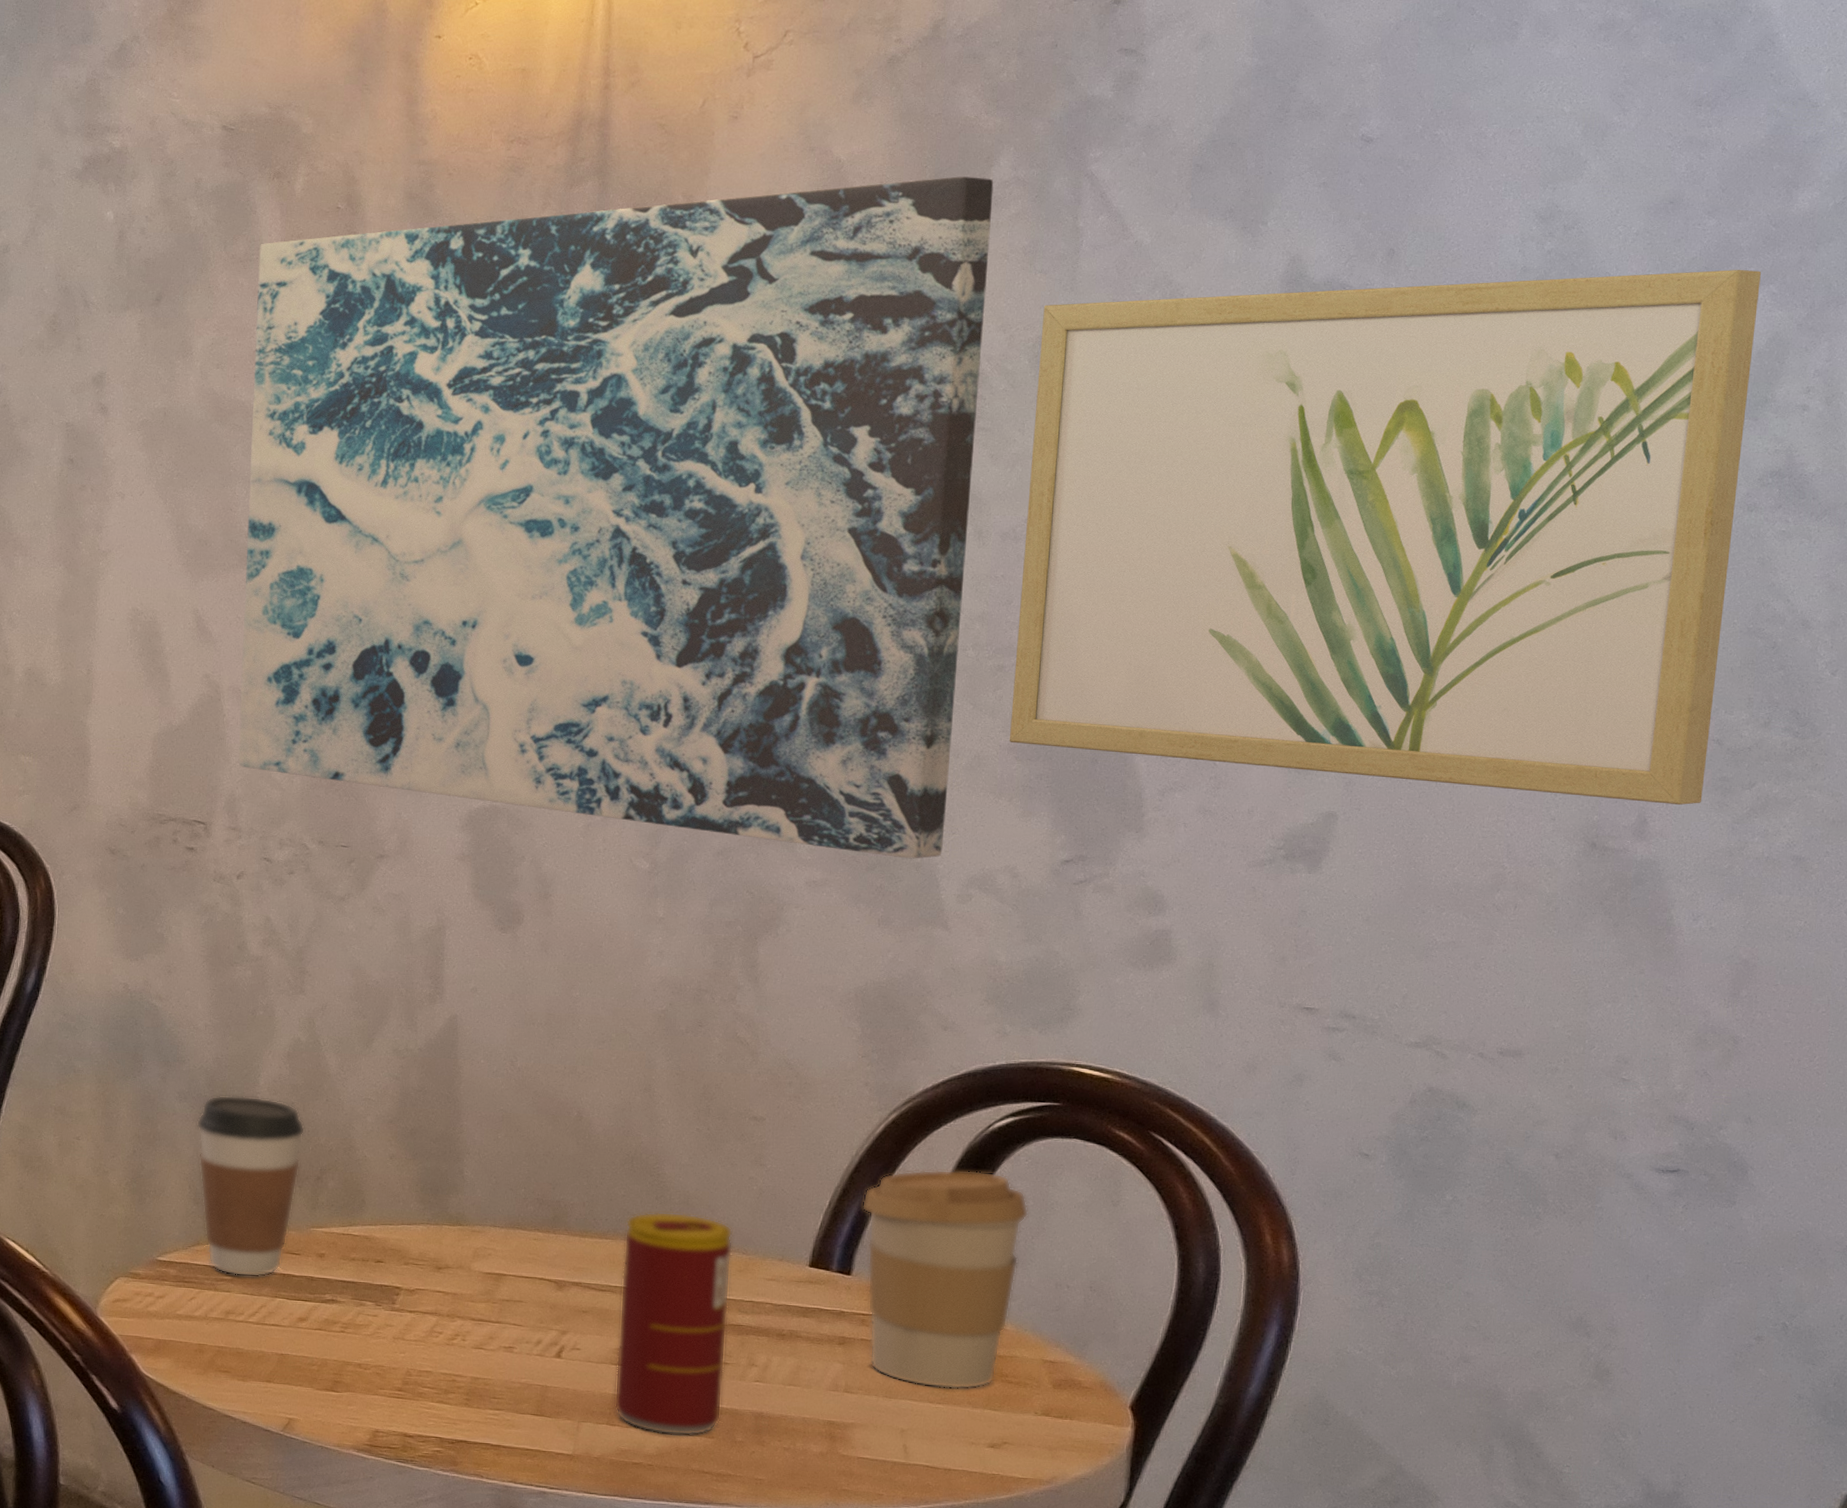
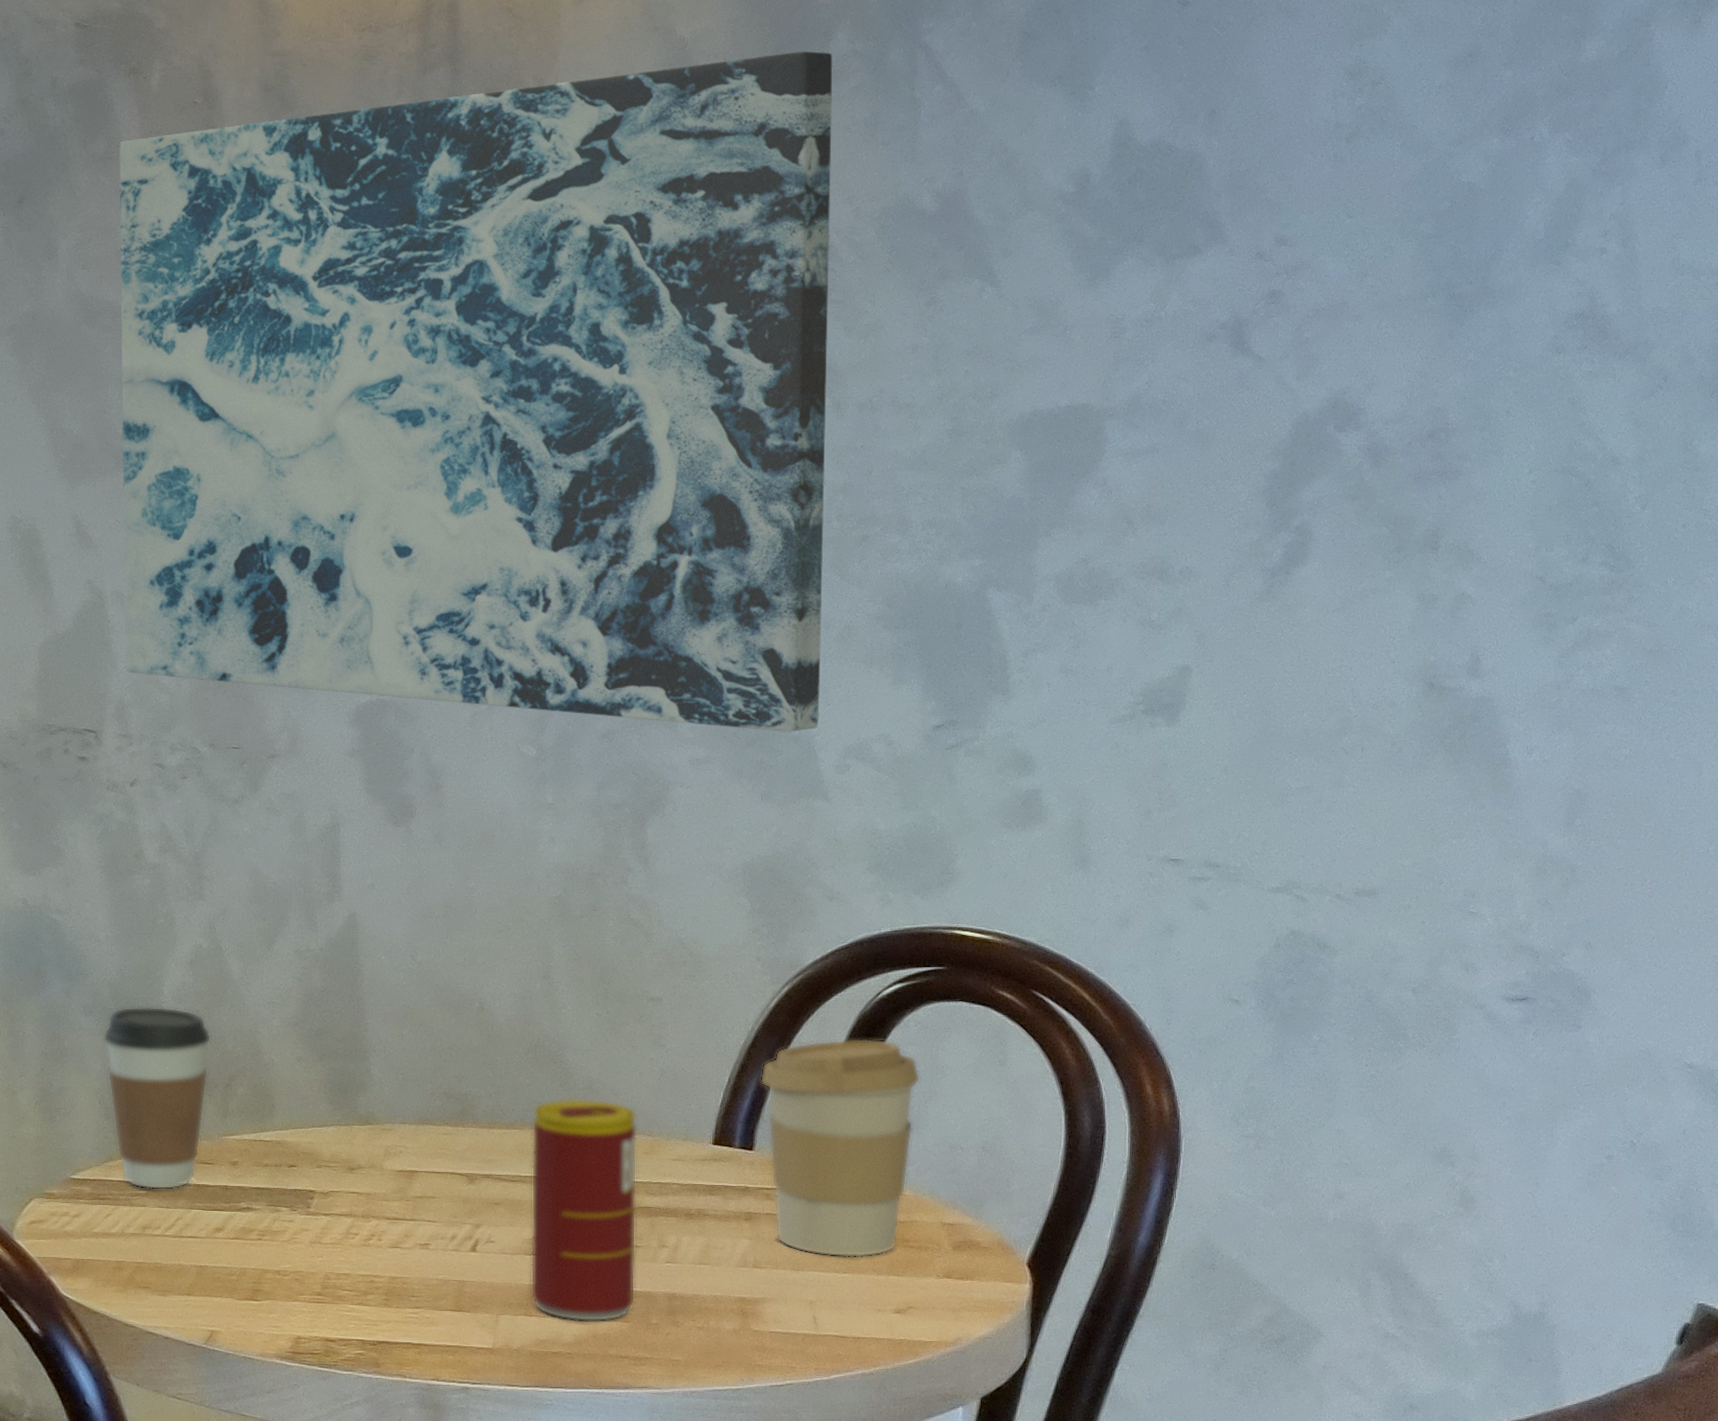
wall art: present [1009,269,1762,806] -> none [876,118,1557,643]

